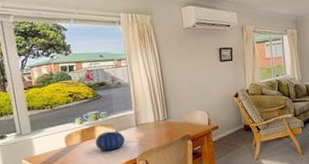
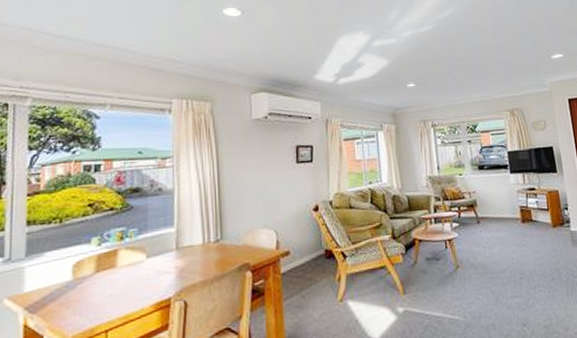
decorative bowl: present [95,131,125,152] -> none [115,256,158,287]

